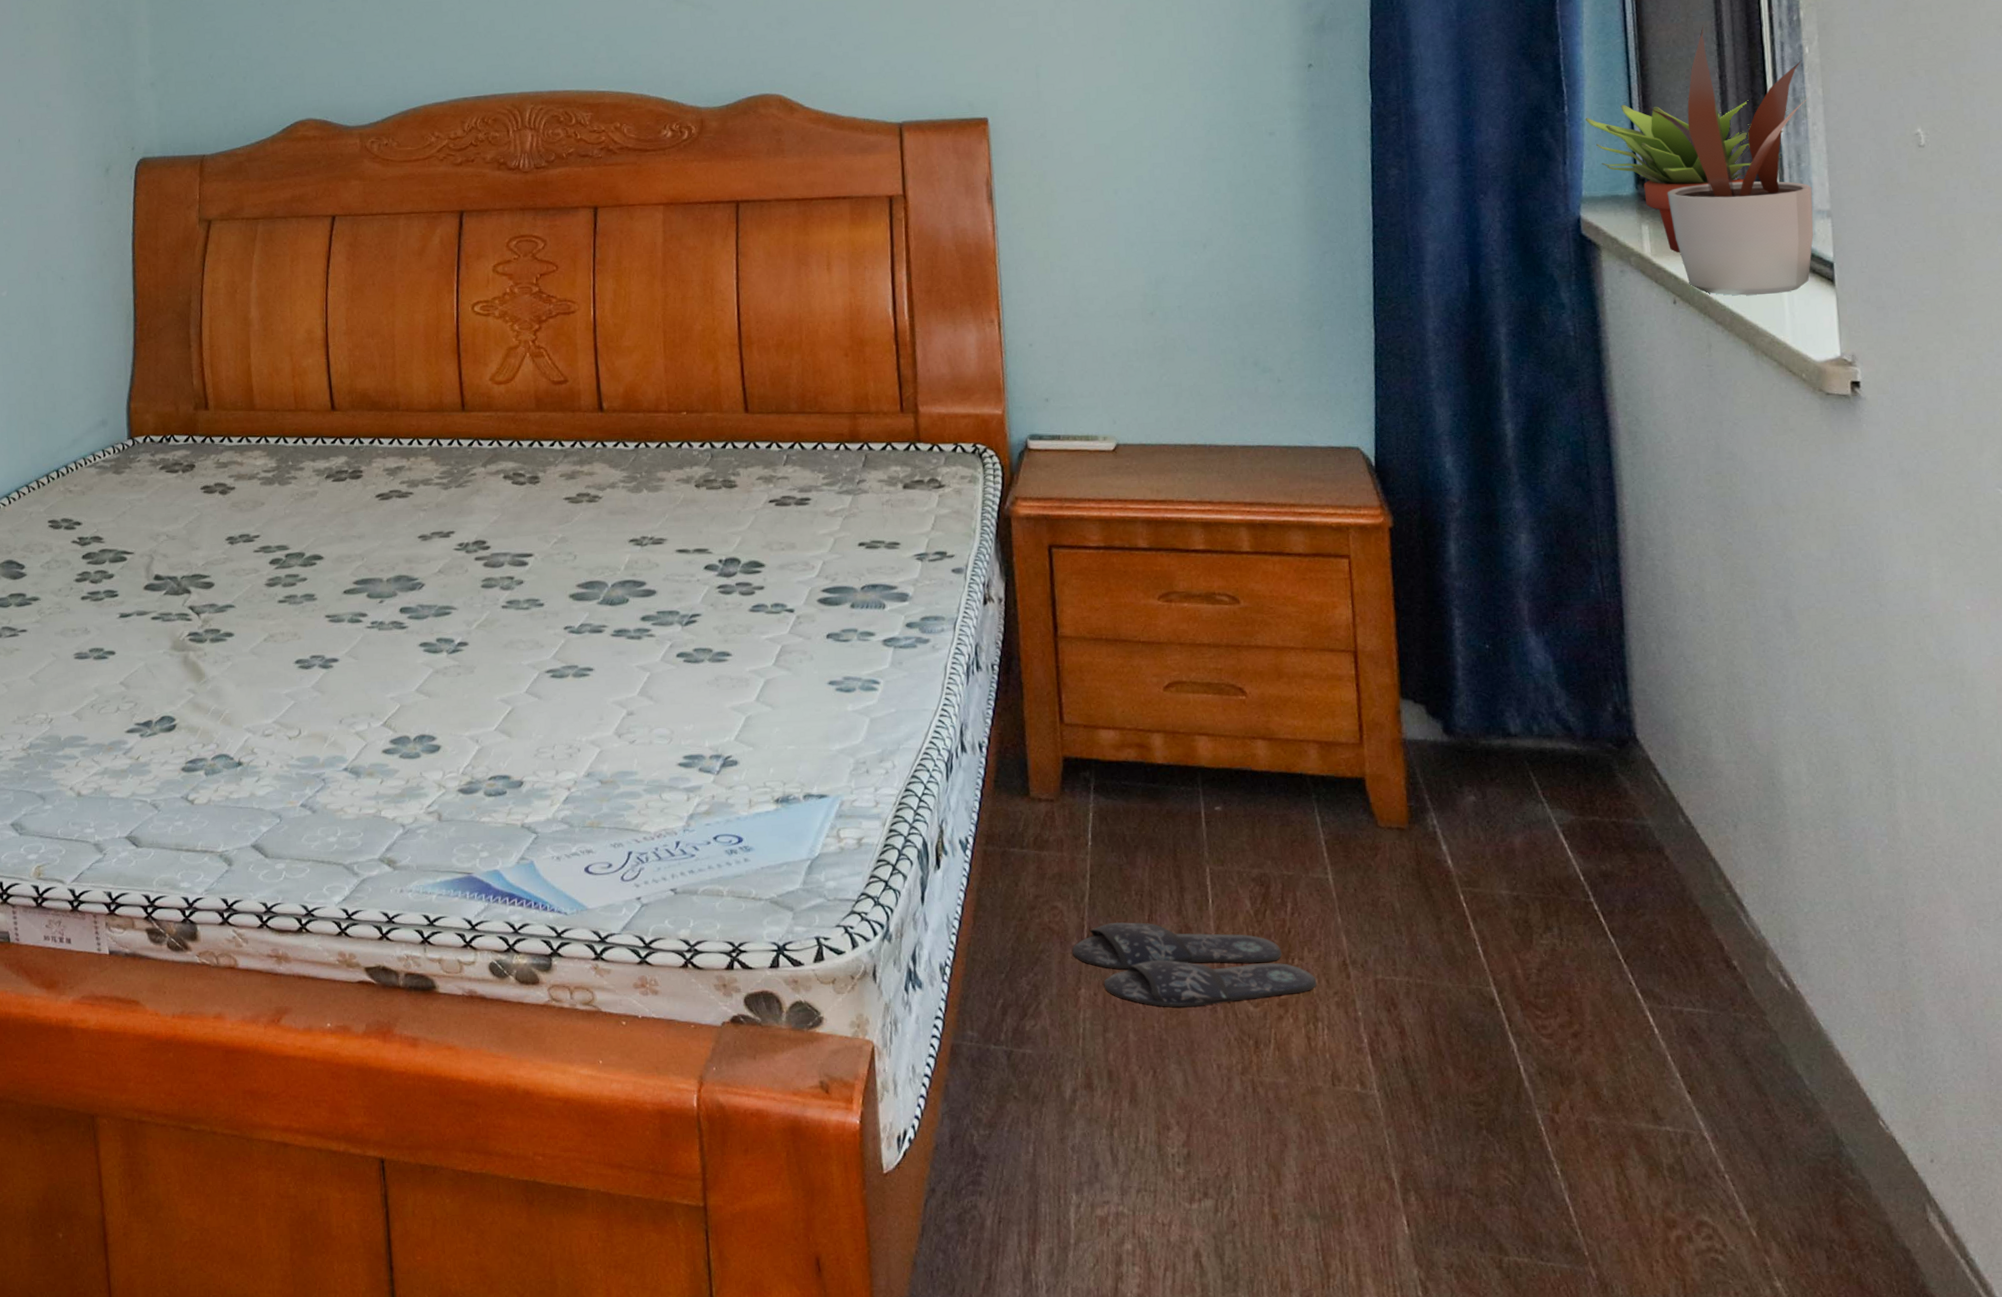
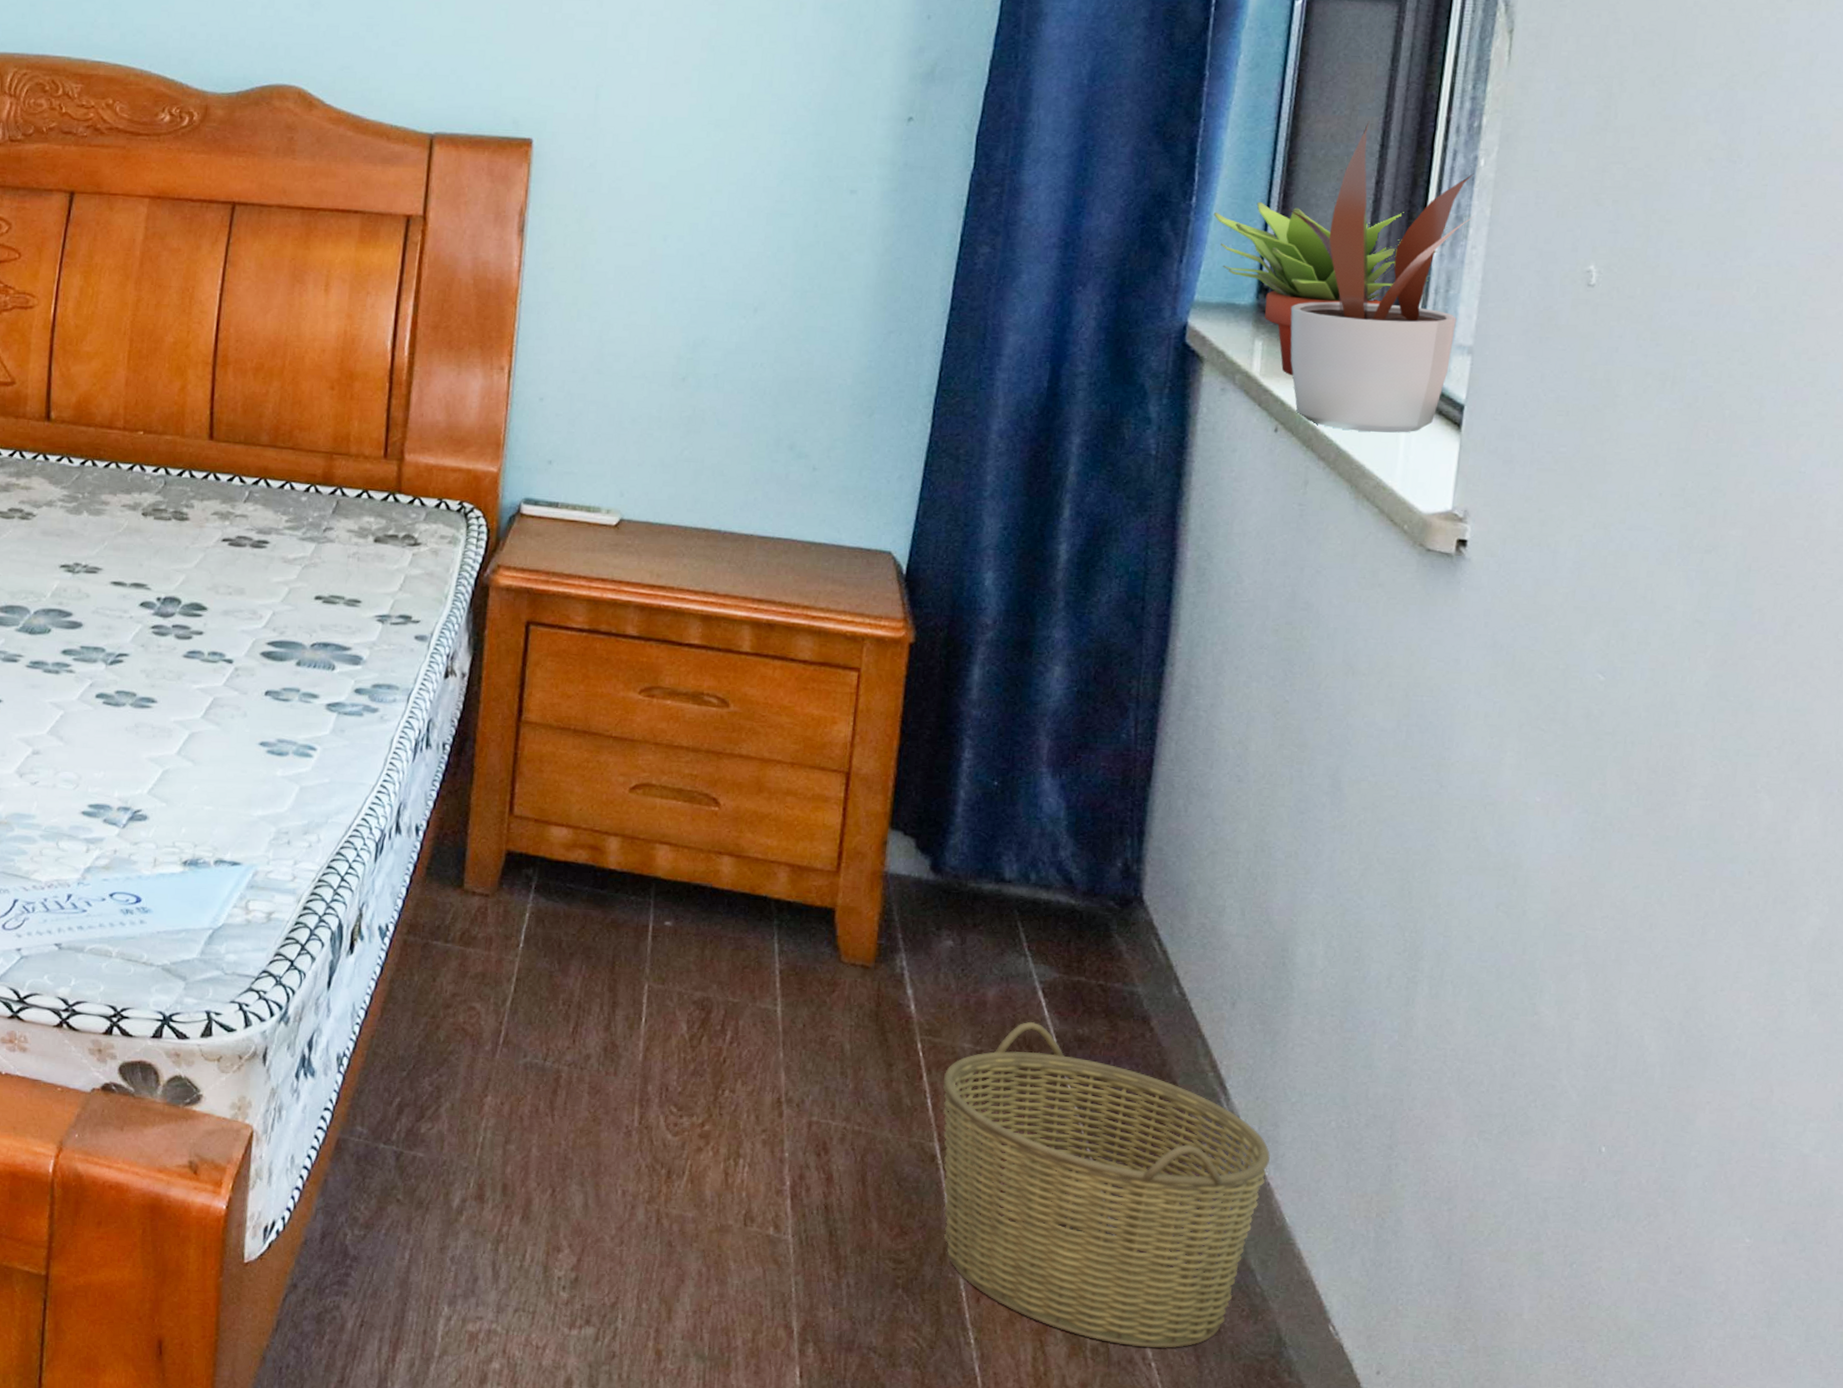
slippers: present [1072,922,1317,1008] -> none [484,1031,745,1128]
basket: none [1488,863,1796,1162] -> present [942,1021,1270,1348]

